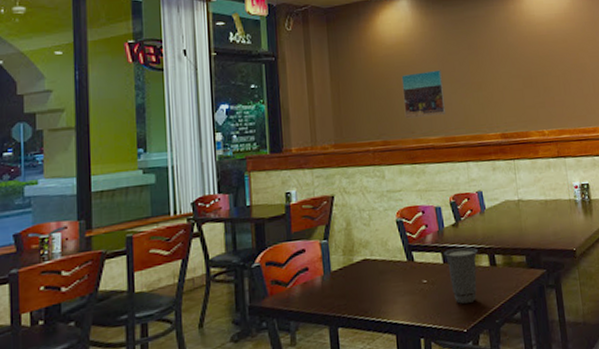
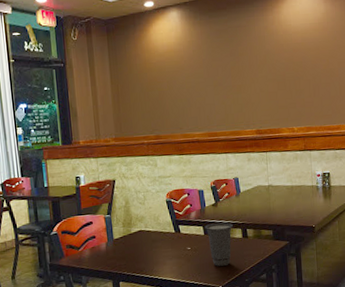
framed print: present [401,69,446,119] -> none [171,74,210,117]

